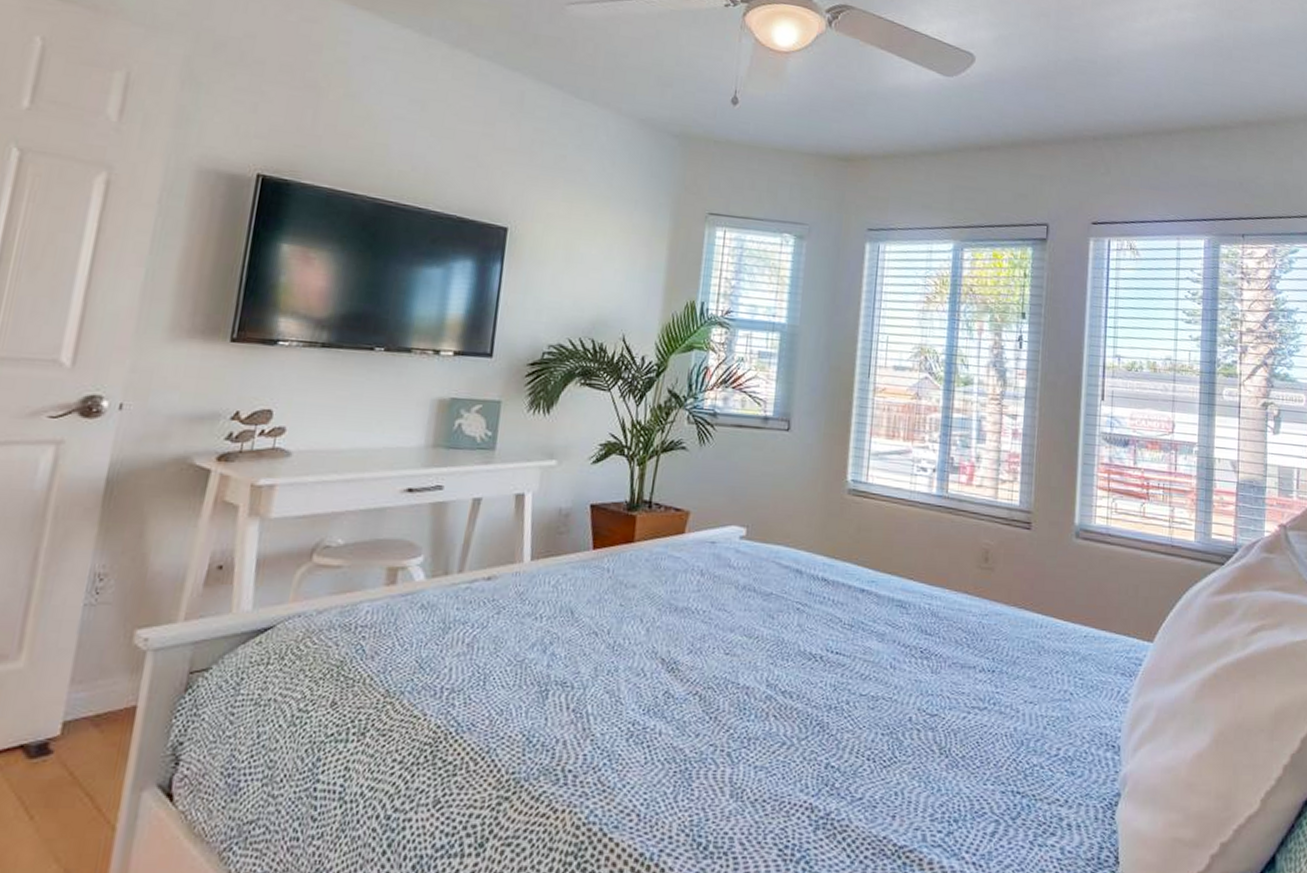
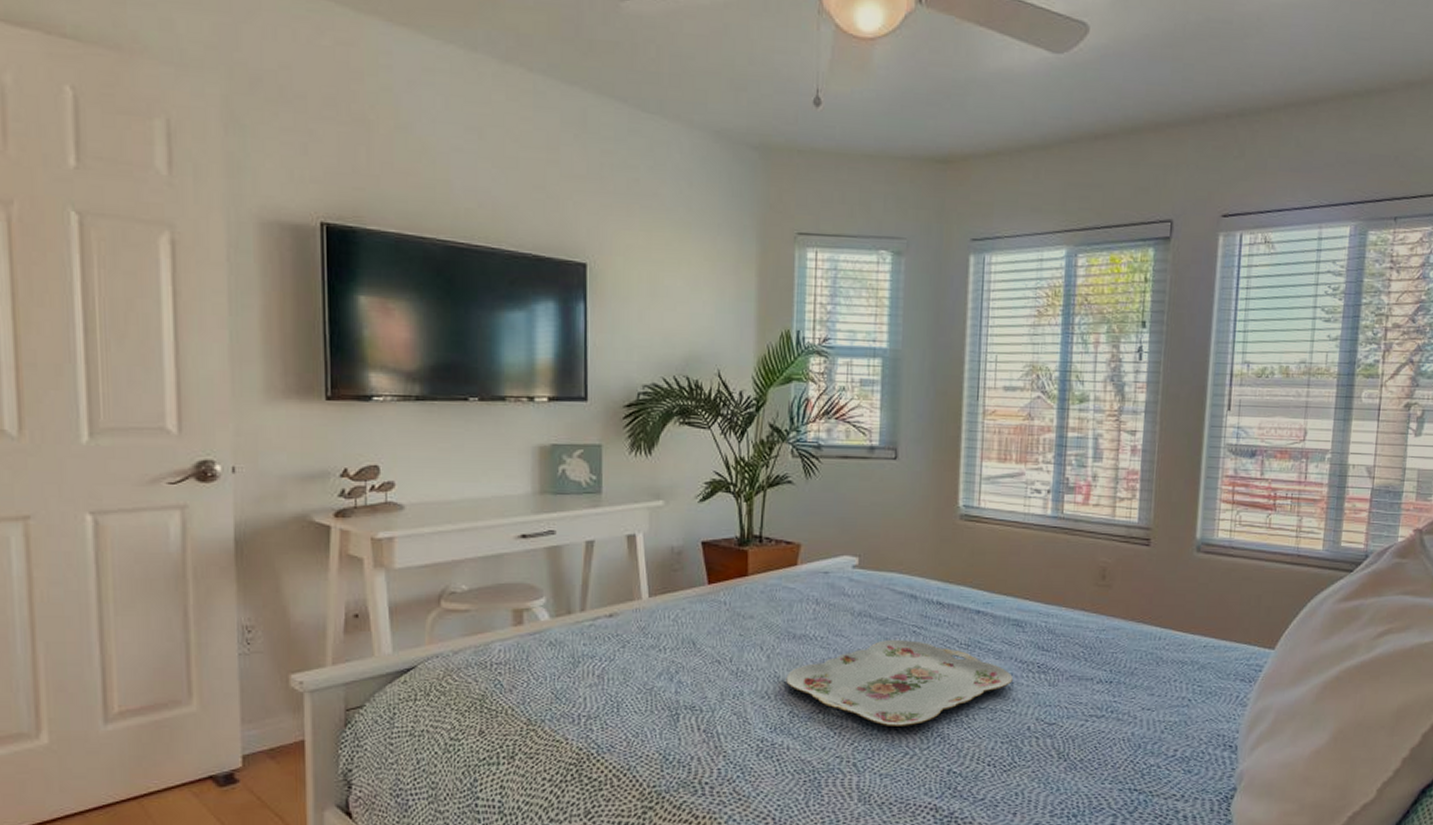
serving tray: none [664,616,895,713] -> present [786,639,1013,726]

